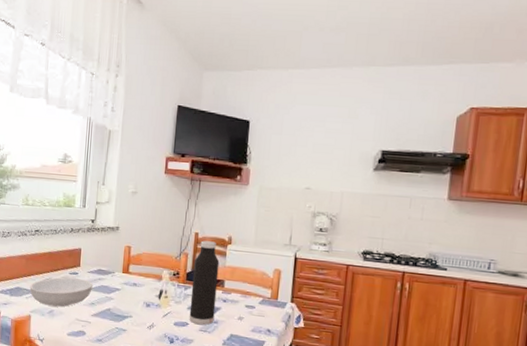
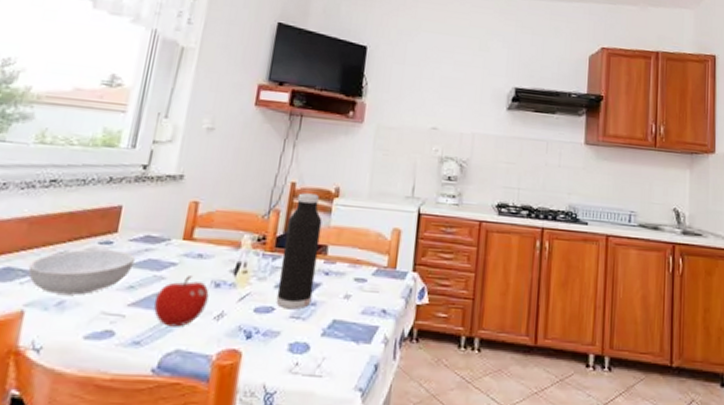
fruit: none [108,298,143,332] -> present [153,276,209,327]

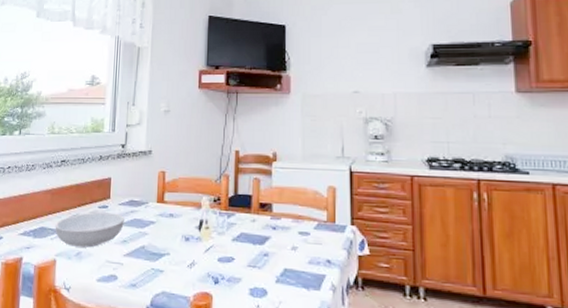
fruit: present [153,276,209,327] -> none [142,232,182,273]
water bottle: present [276,193,323,310] -> none [234,159,265,260]

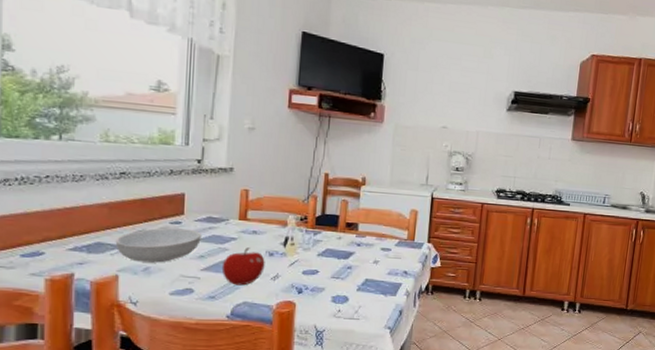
fruit: none [142,232,182,273] -> present [221,247,265,286]

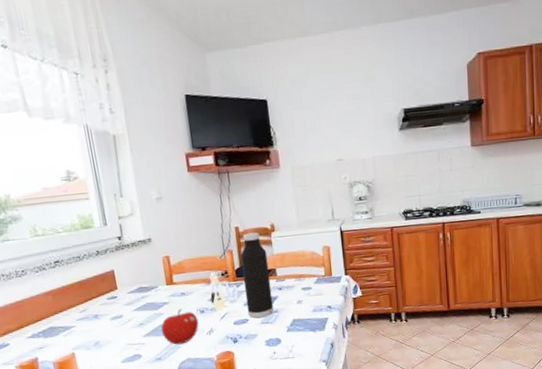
serving bowl: present [115,227,201,263] -> none [64,301,138,339]
water bottle: none [319,182,353,272] -> present [240,232,274,319]

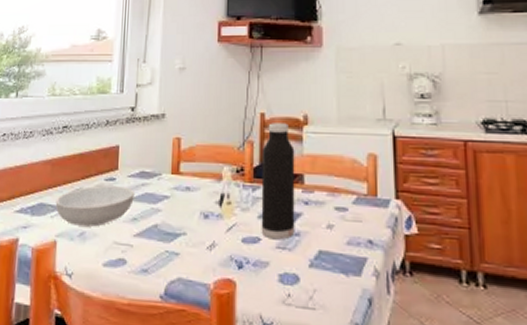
serving bowl: none [64,301,138,339] -> present [55,185,134,227]
fruit: present [160,309,199,345] -> none [154,208,200,257]

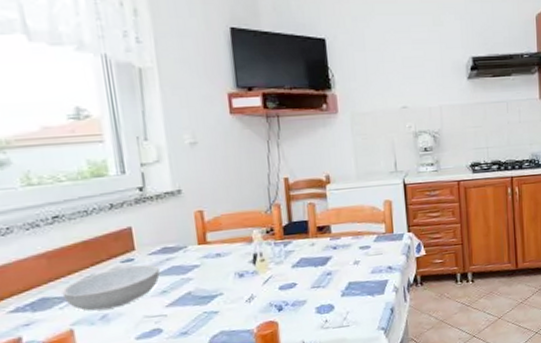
water bottle: present [261,123,295,240] -> none [289,184,327,282]

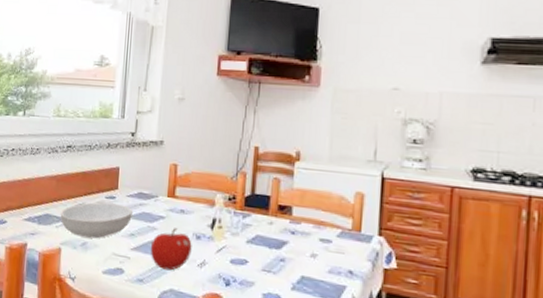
fruit: none [188,273,237,316] -> present [150,228,192,271]

